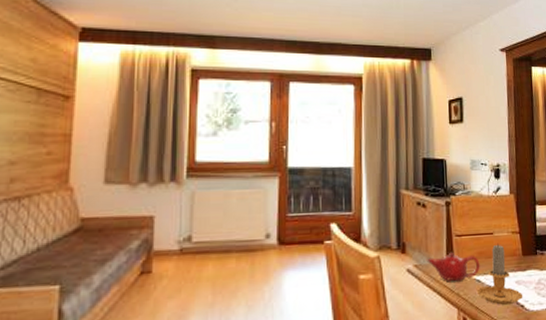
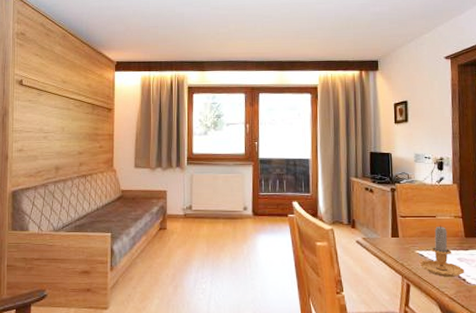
teapot: present [426,252,480,282] -> none [373,229,423,254]

